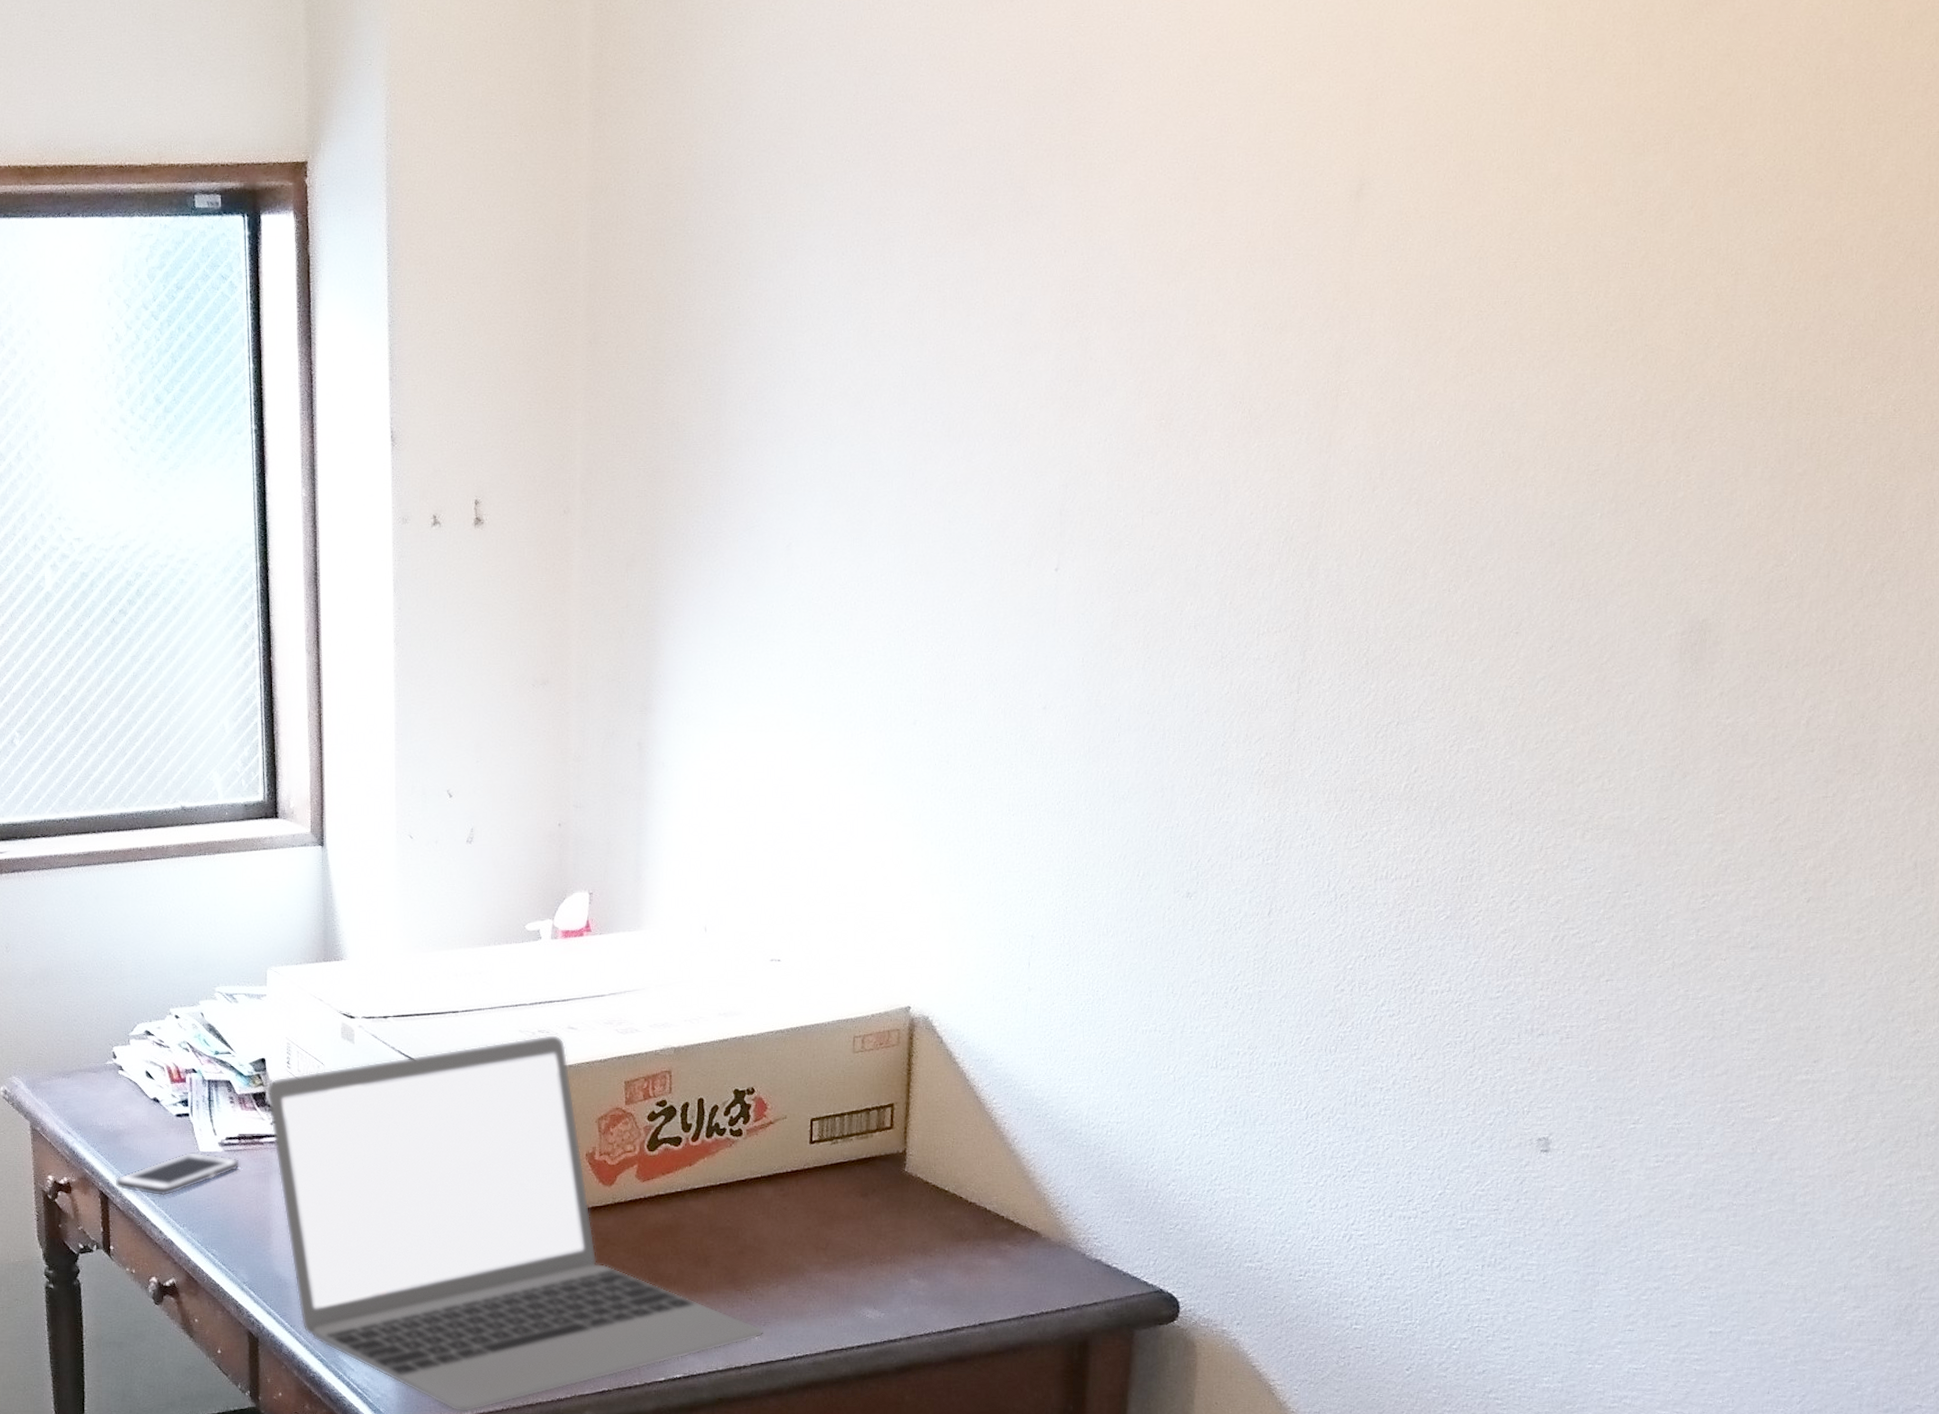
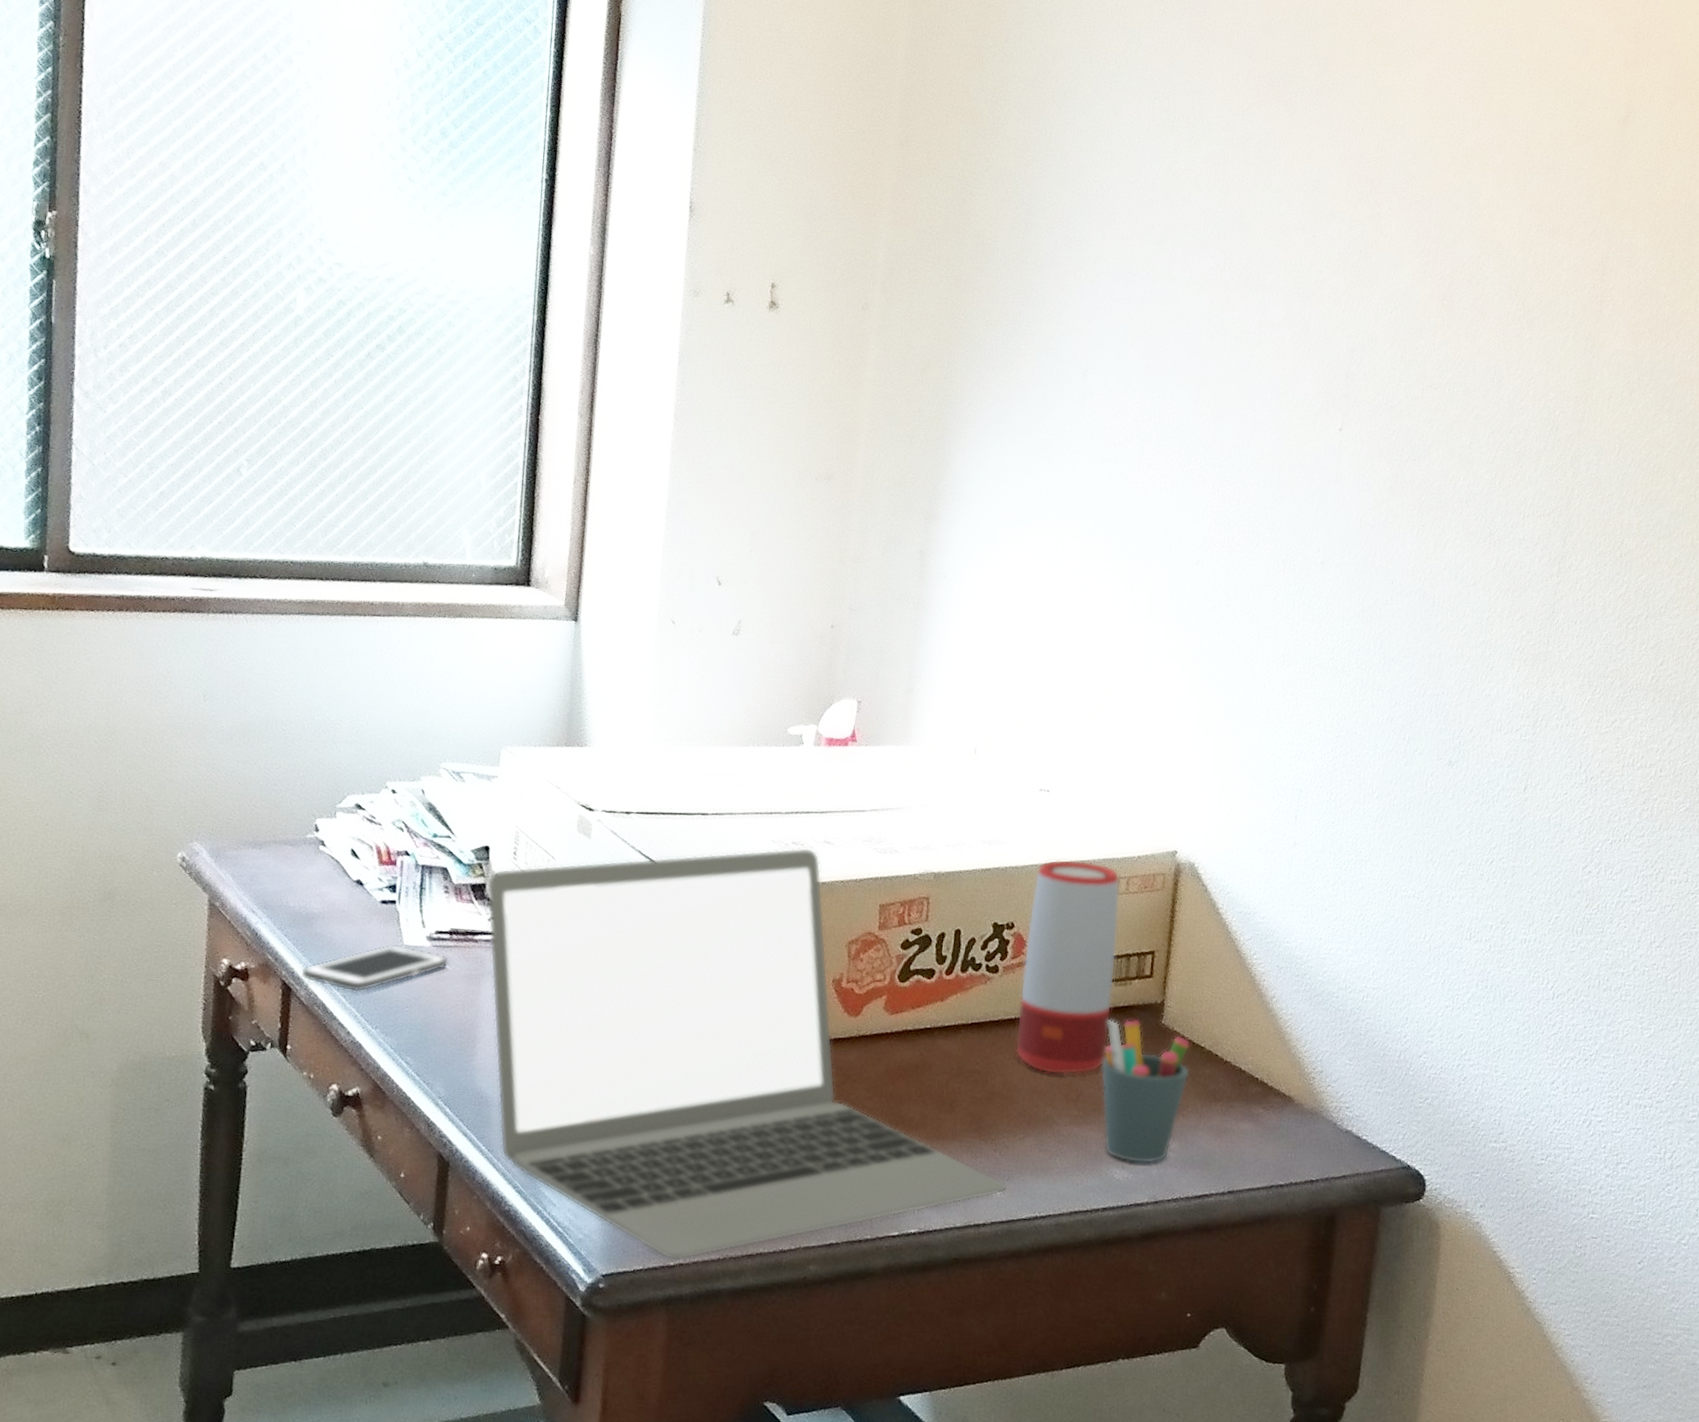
speaker: none [763,1023,857,1226] -> present [1015,859,1121,1075]
pen holder: none [847,1169,935,1303] -> present [1100,1019,1191,1164]

